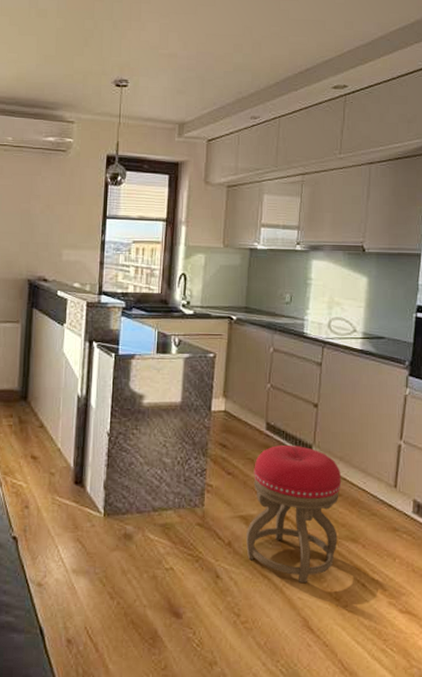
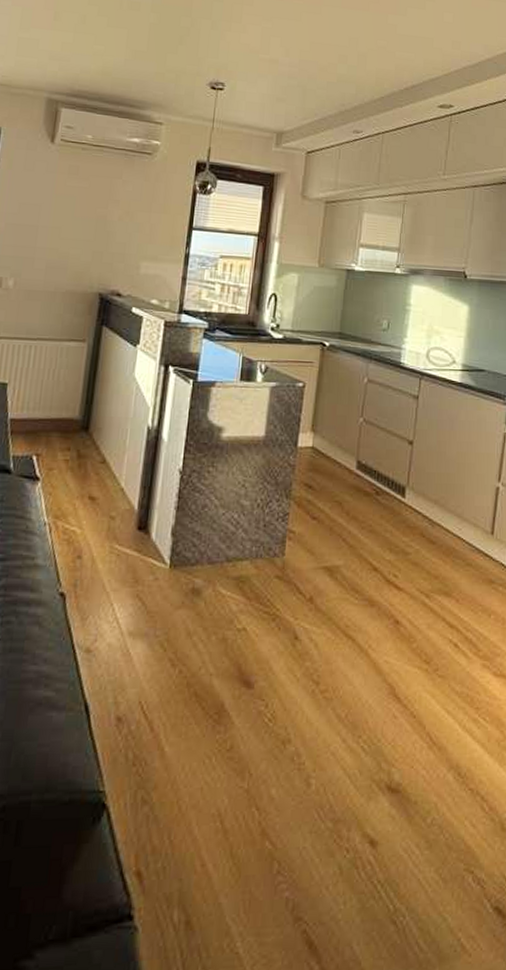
stool: present [246,445,342,584] -> none [329,487,436,645]

